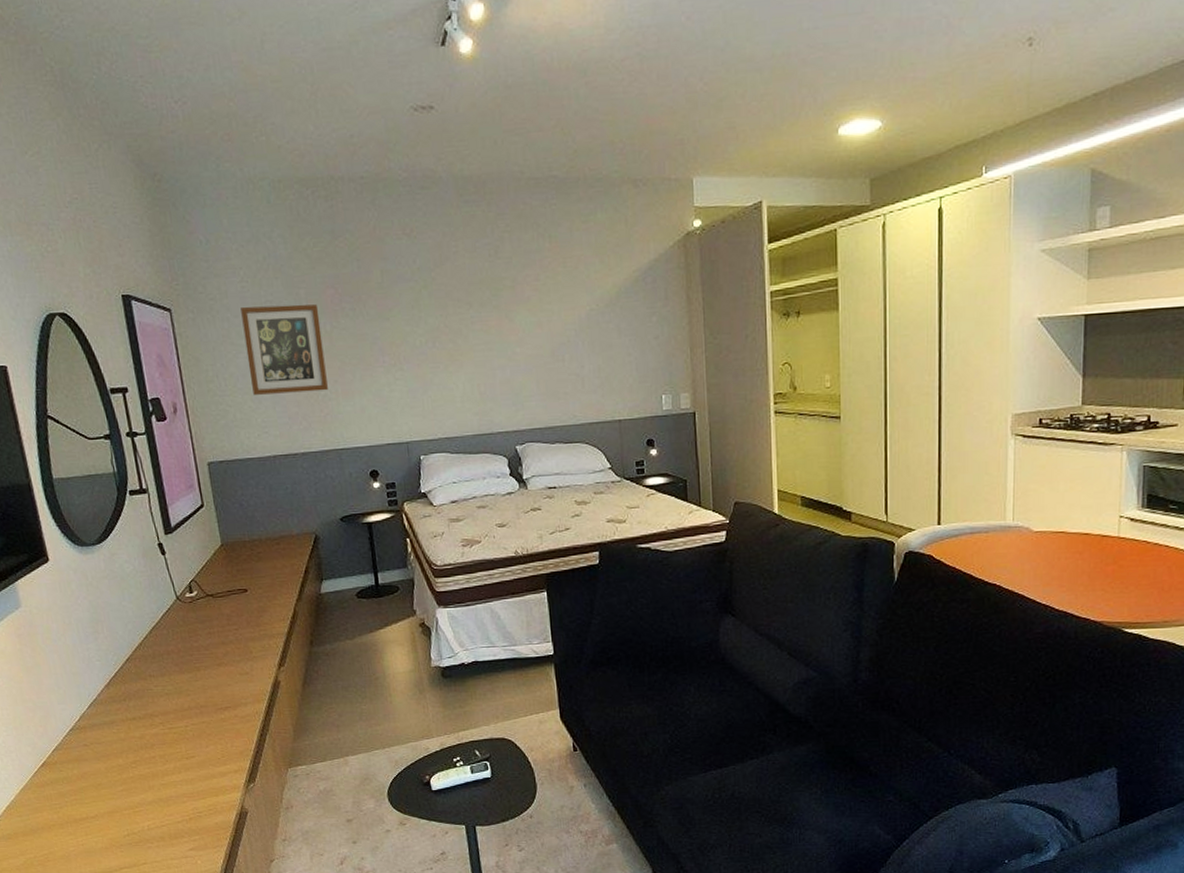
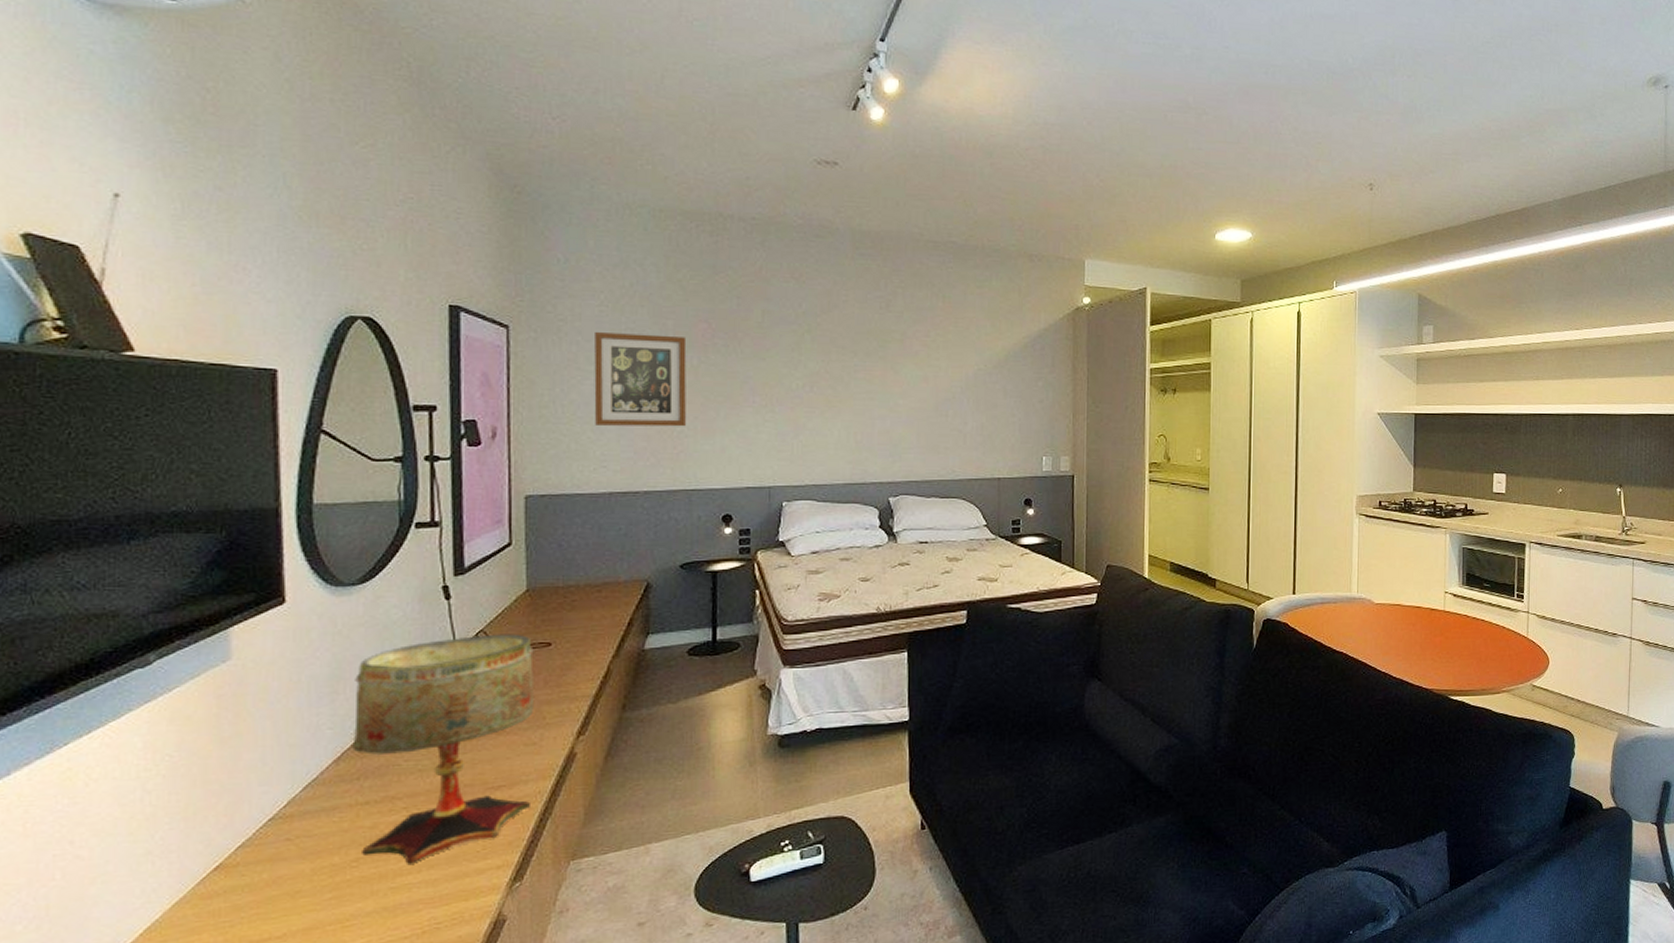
table lamp: none [108,582,252,767] -> present [352,633,535,864]

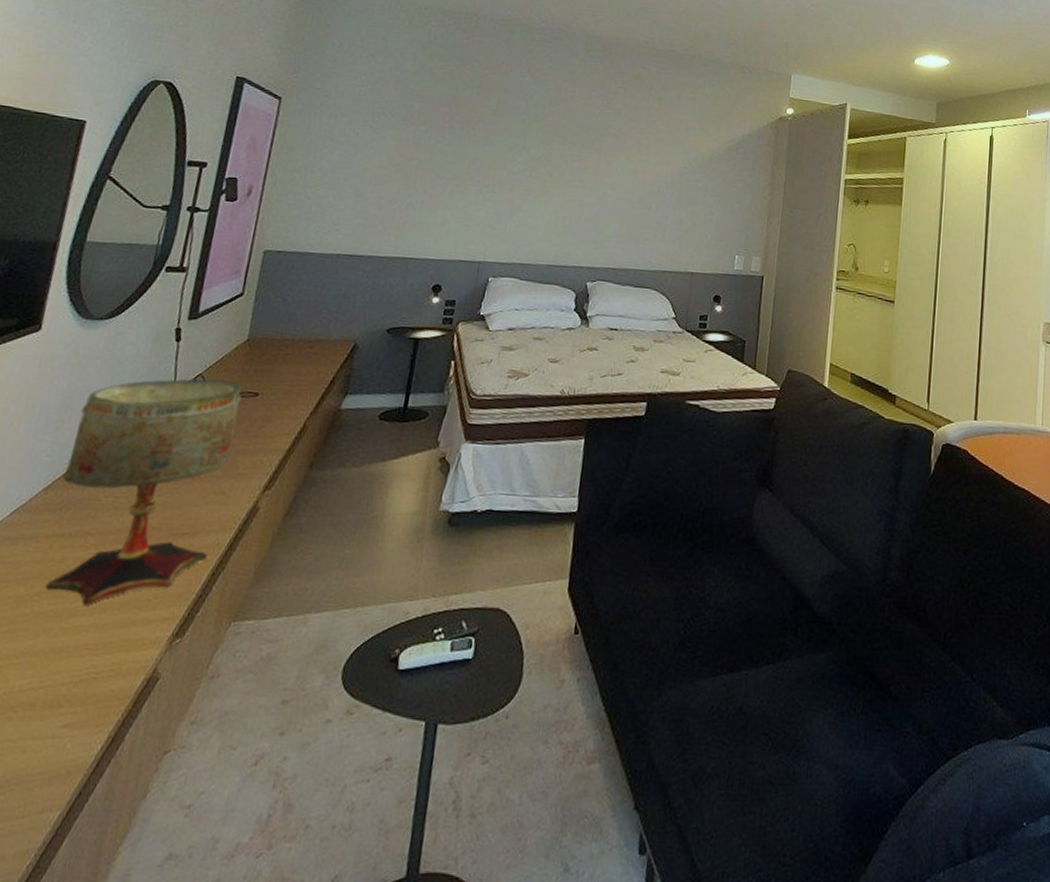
wall art: present [594,331,687,427] -> none [337,107,429,199]

